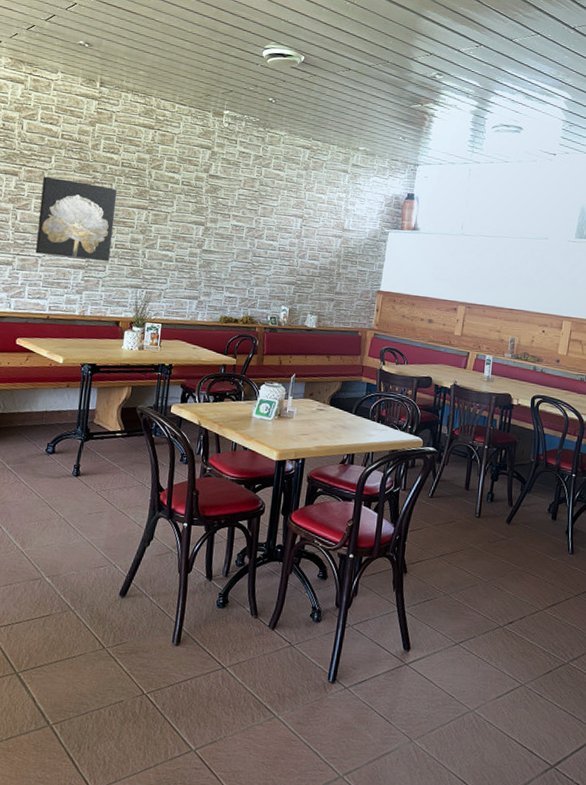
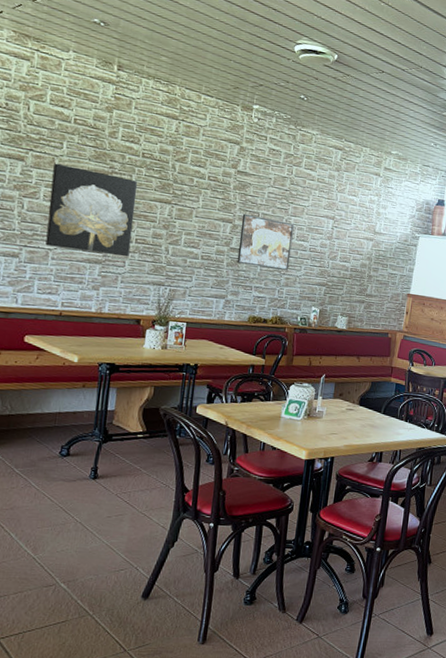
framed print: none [209,216,264,270] -> present [237,213,294,270]

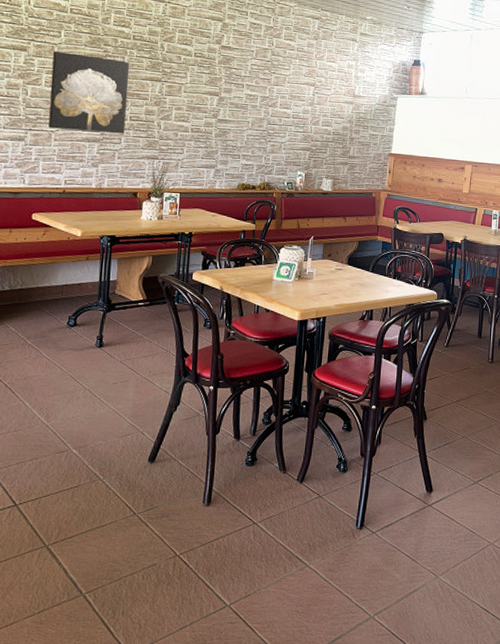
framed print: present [237,213,294,270] -> none [224,86,277,137]

